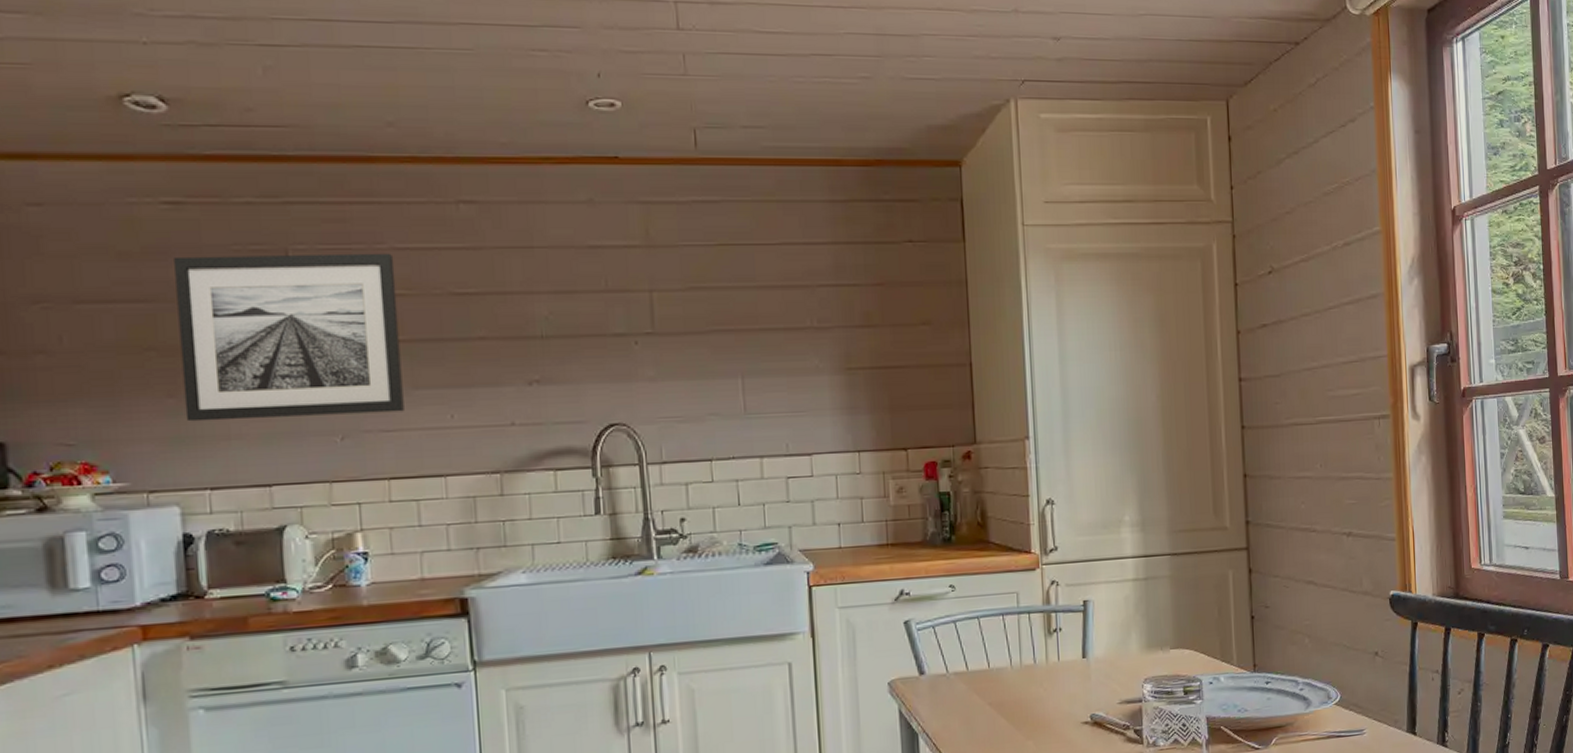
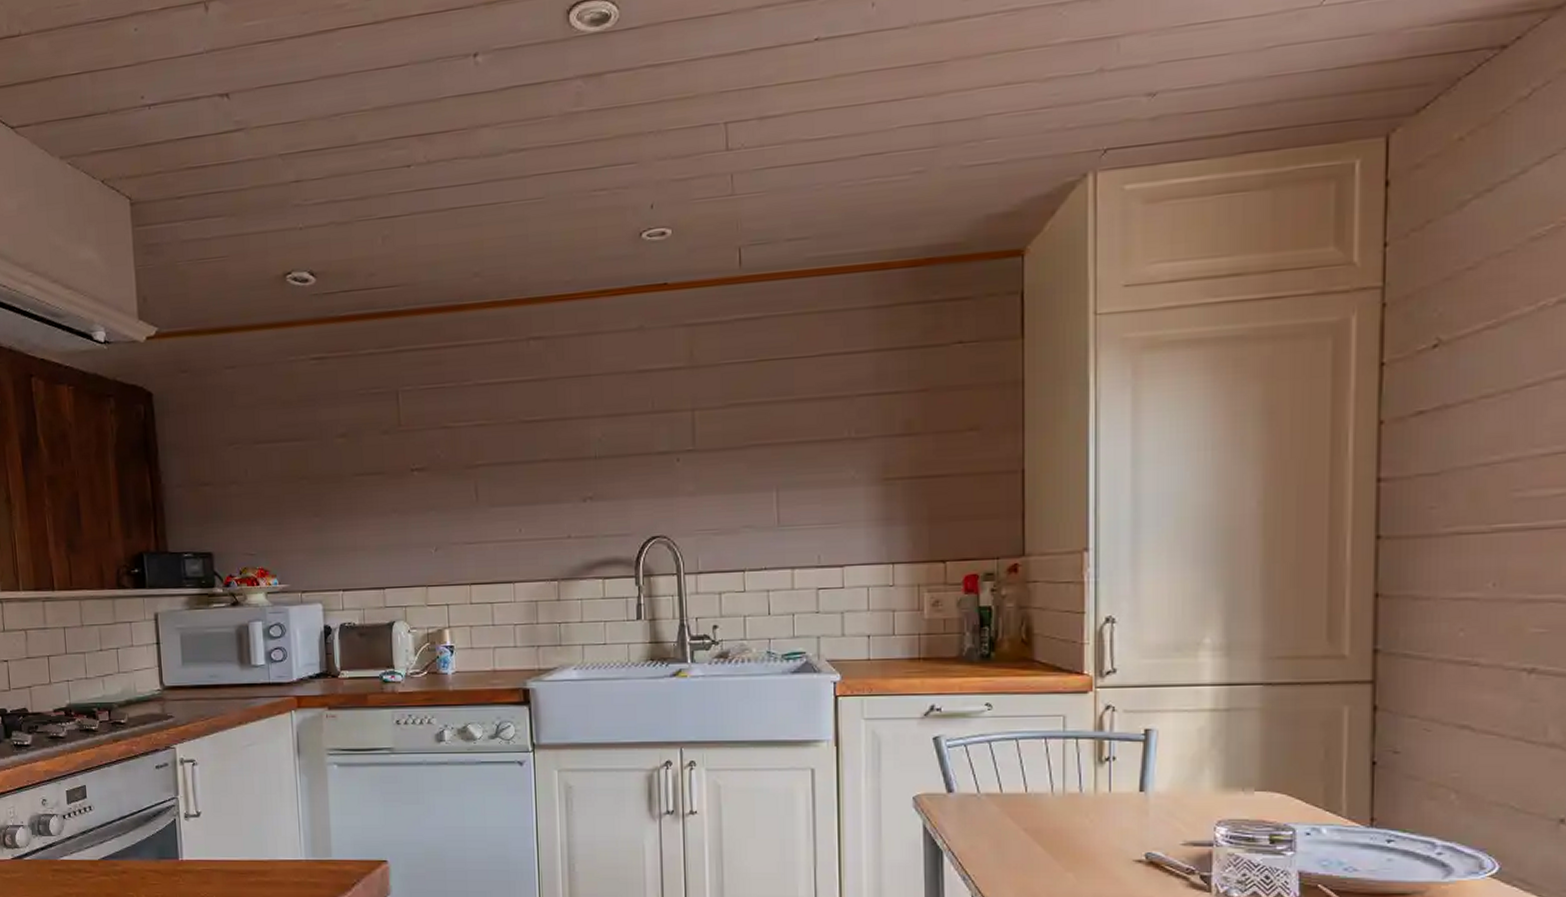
wall art: present [174,253,404,422] -> none [319,389,483,536]

